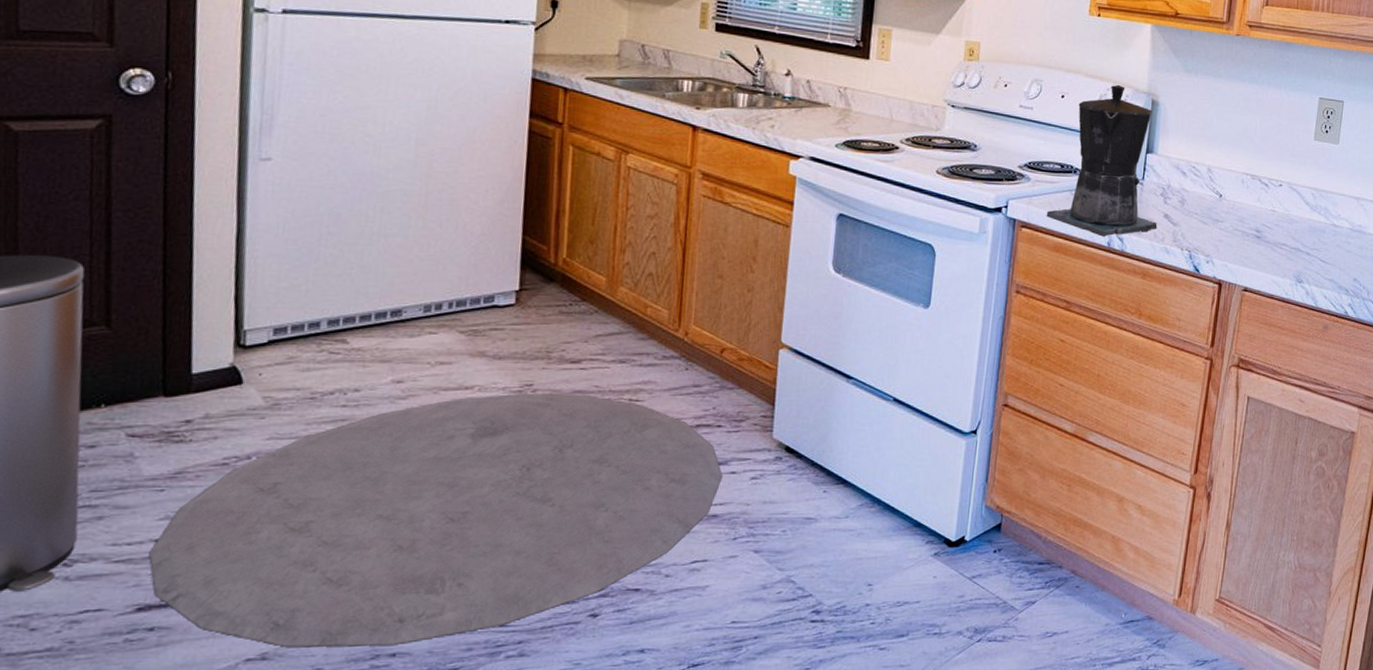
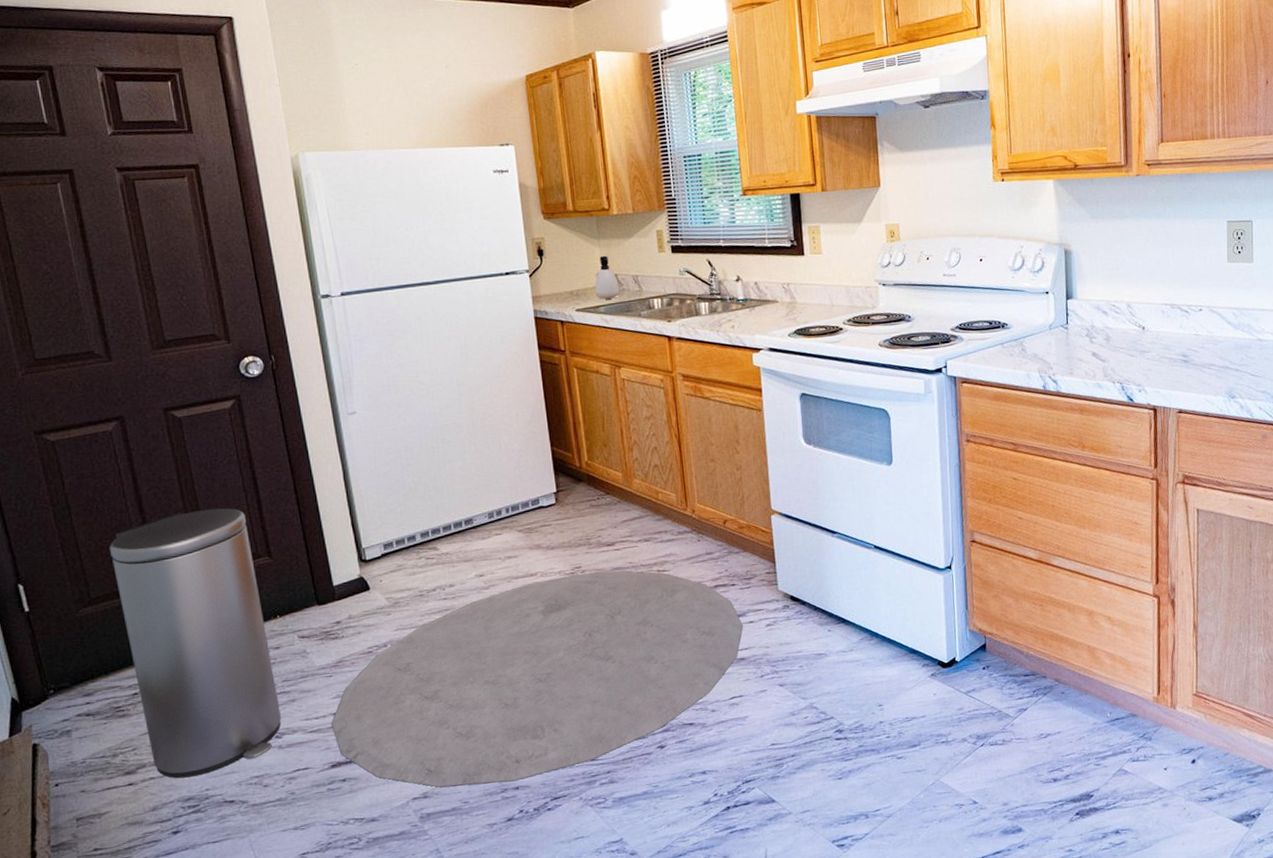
soap dispenser: none [613,20,645,72] -> present [595,255,620,299]
coffee maker: present [1046,84,1157,237] -> none [982,240,1087,382]

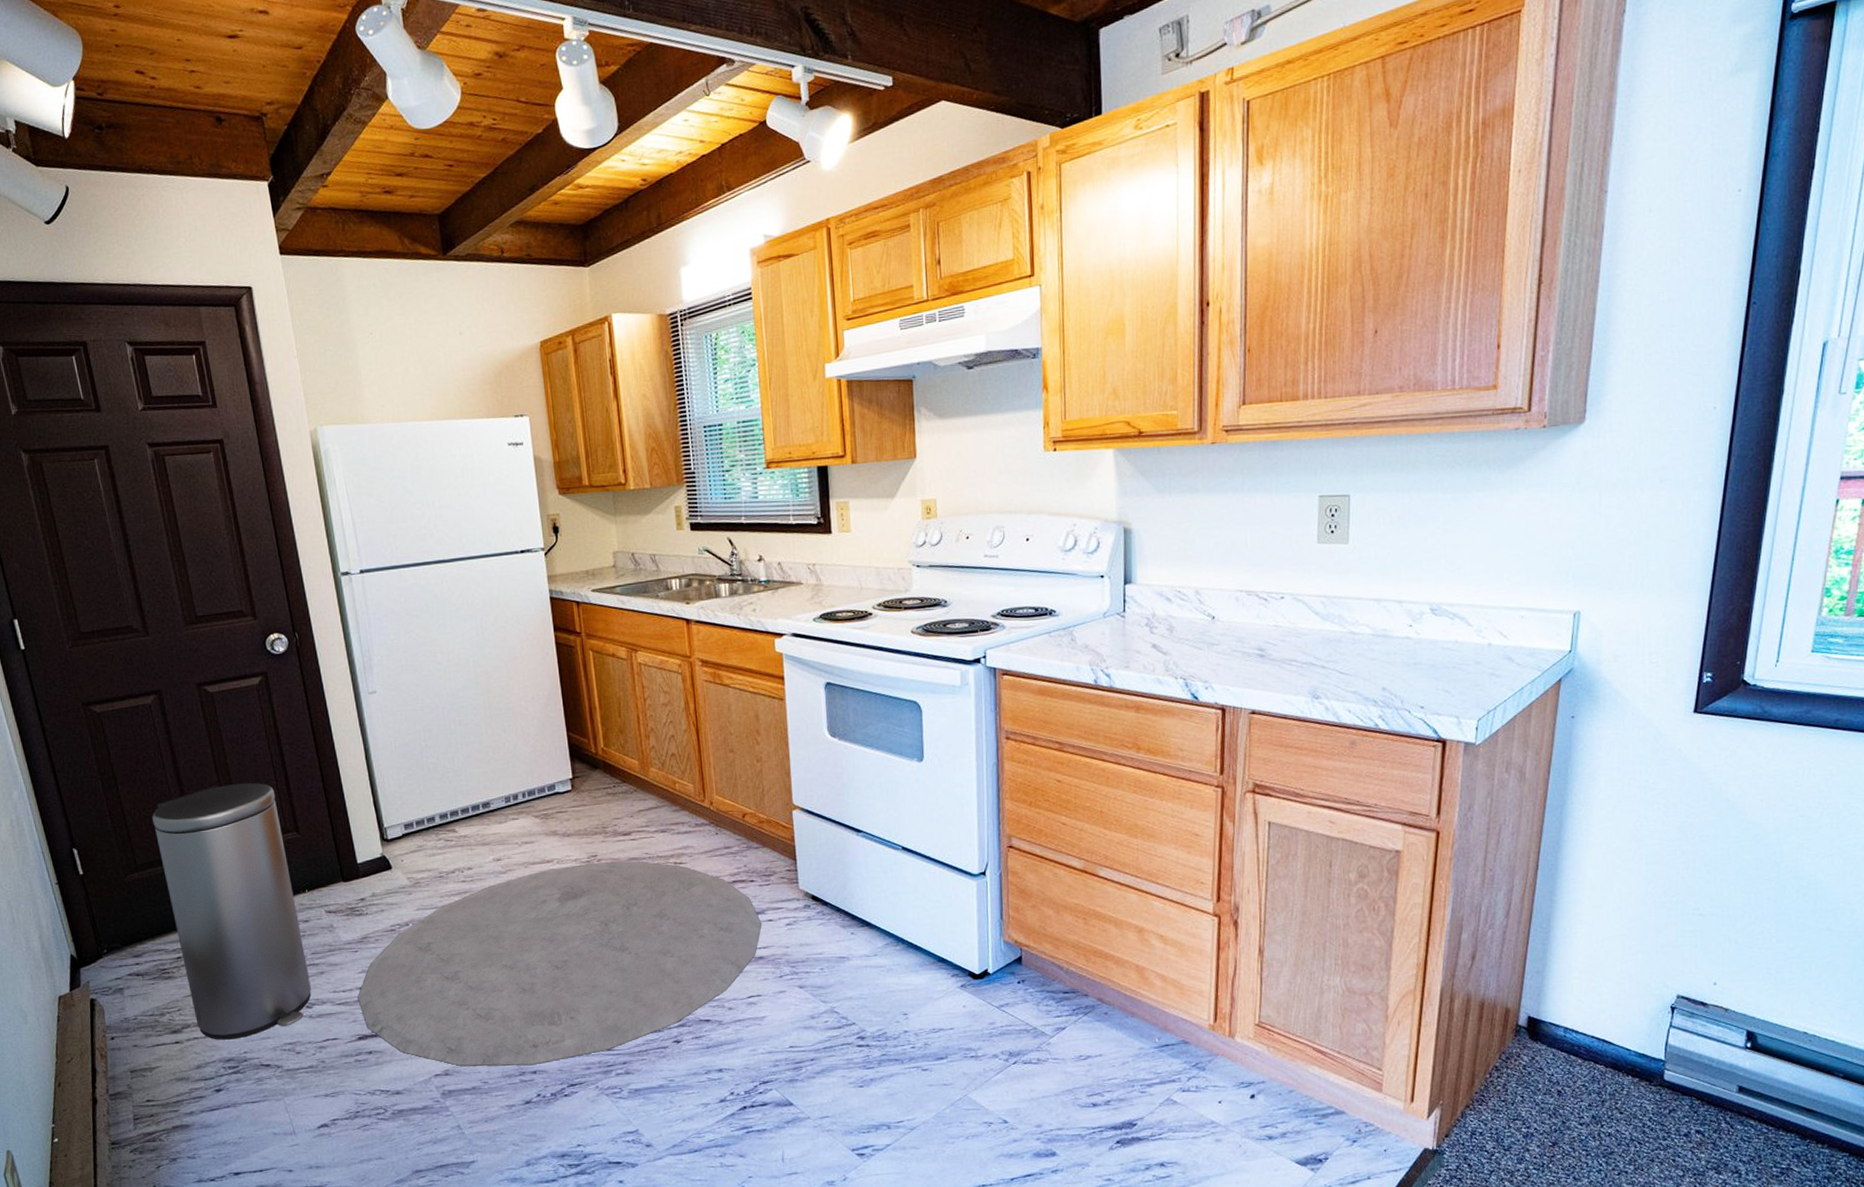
soap dispenser: present [595,255,620,299] -> none [611,533,637,579]

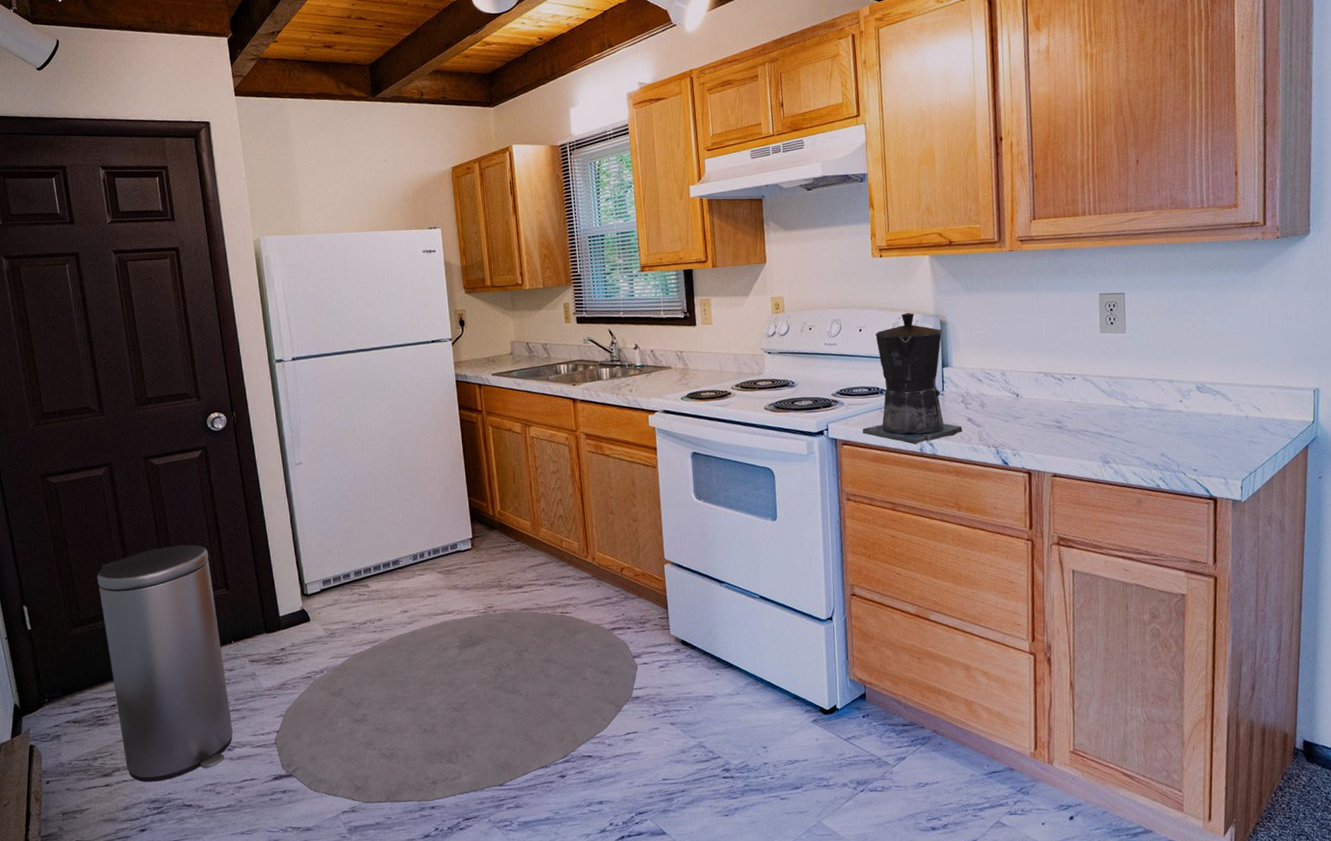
coffee maker: none [1026,518,1146,675] -> present [862,312,963,445]

